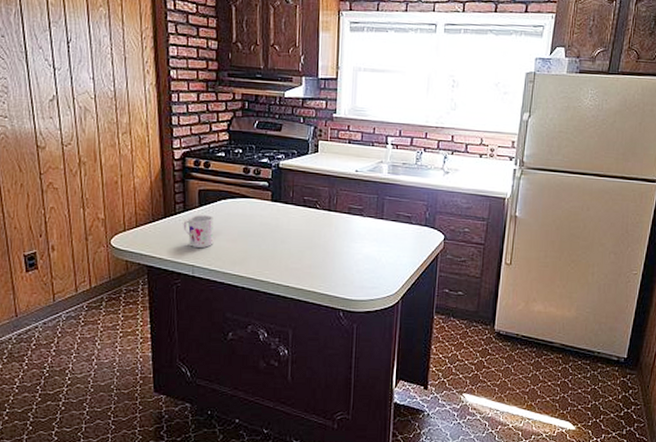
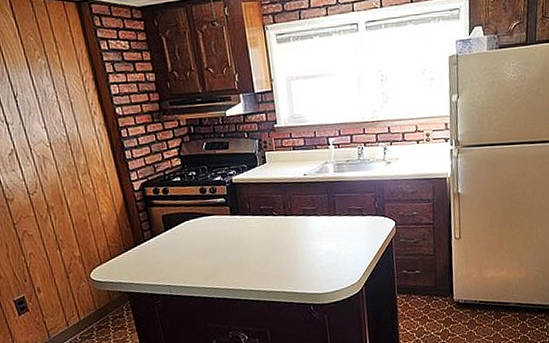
mug: present [183,215,214,248] -> none [153,237,185,269]

